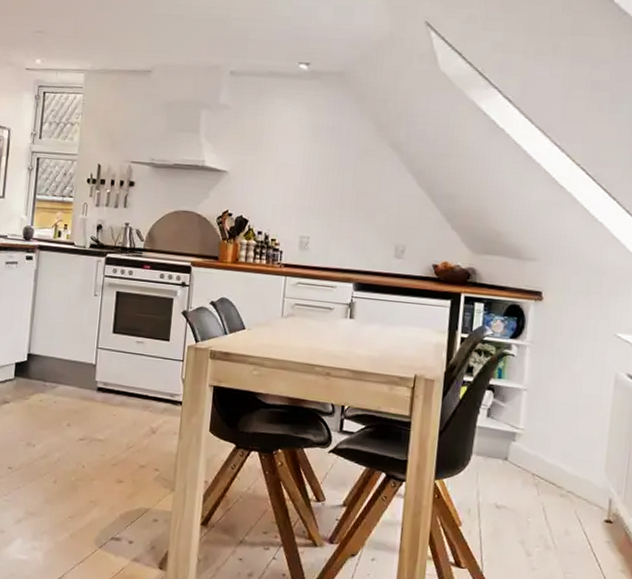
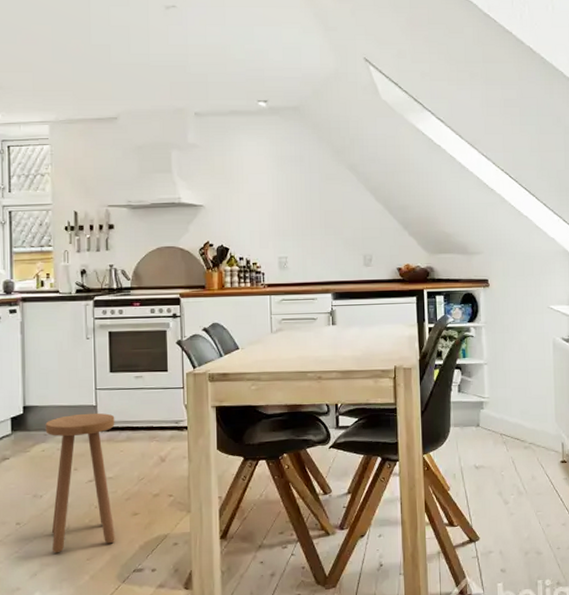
stool: none [37,369,112,507] -> present [45,413,116,553]

